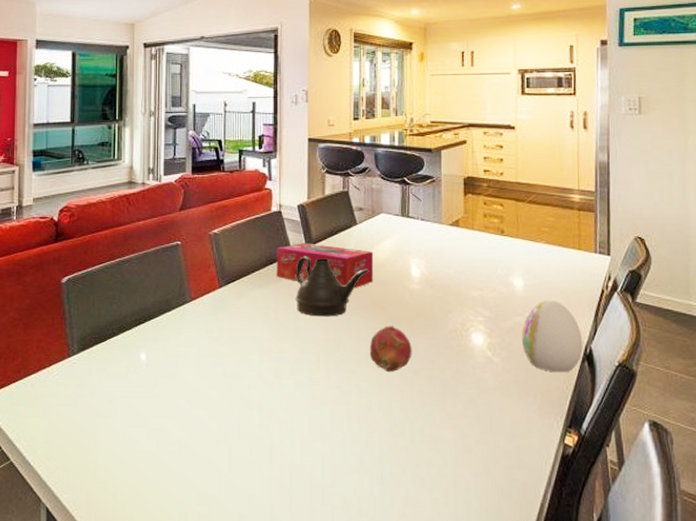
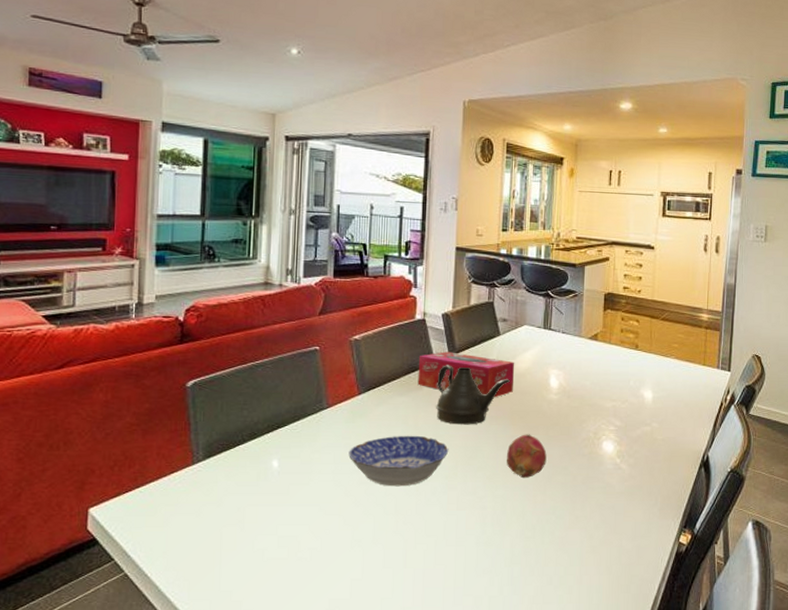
bowl: none [212,328,310,380] -> present [348,435,449,487]
decorative egg: present [521,299,583,373] -> none [647,410,702,478]

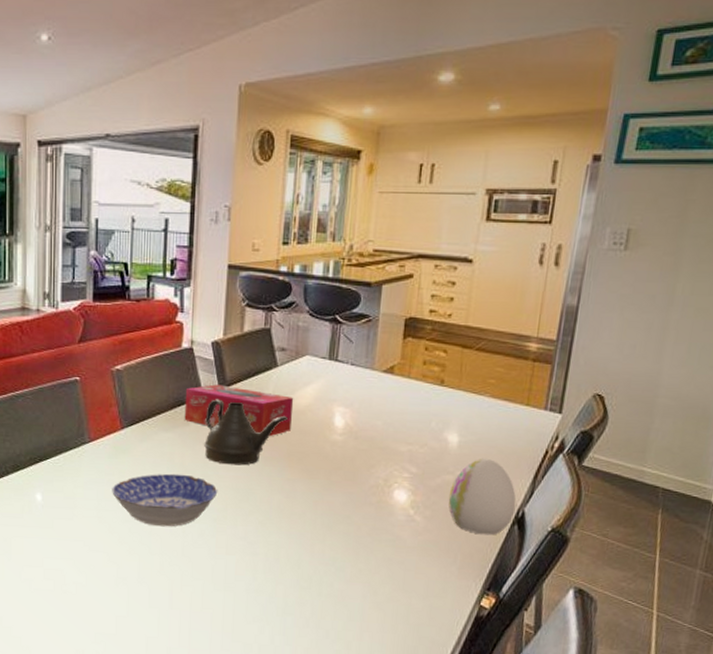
fruit: present [507,434,547,479] -> none [282,478,328,526]
decorative egg: none [647,410,702,478] -> present [448,458,517,536]

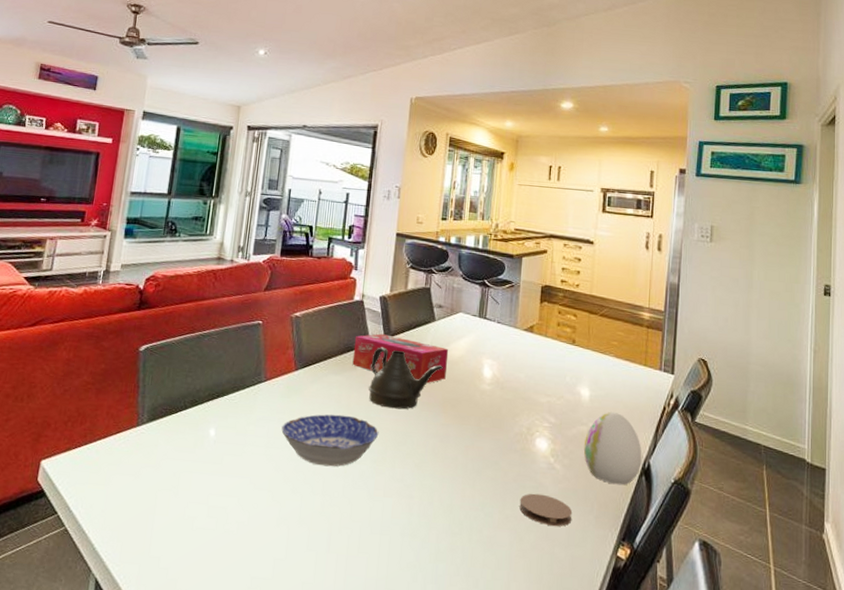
coaster: none [374,546,433,578] -> present [519,493,573,527]

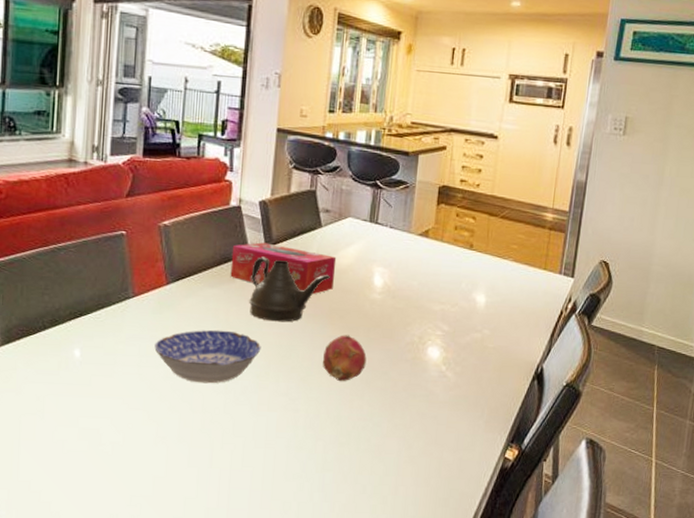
fruit: none [436,423,478,470] -> present [323,335,367,382]
coaster: present [519,493,573,527] -> none [409,401,463,432]
decorative egg: present [583,411,642,486] -> none [476,317,536,390]

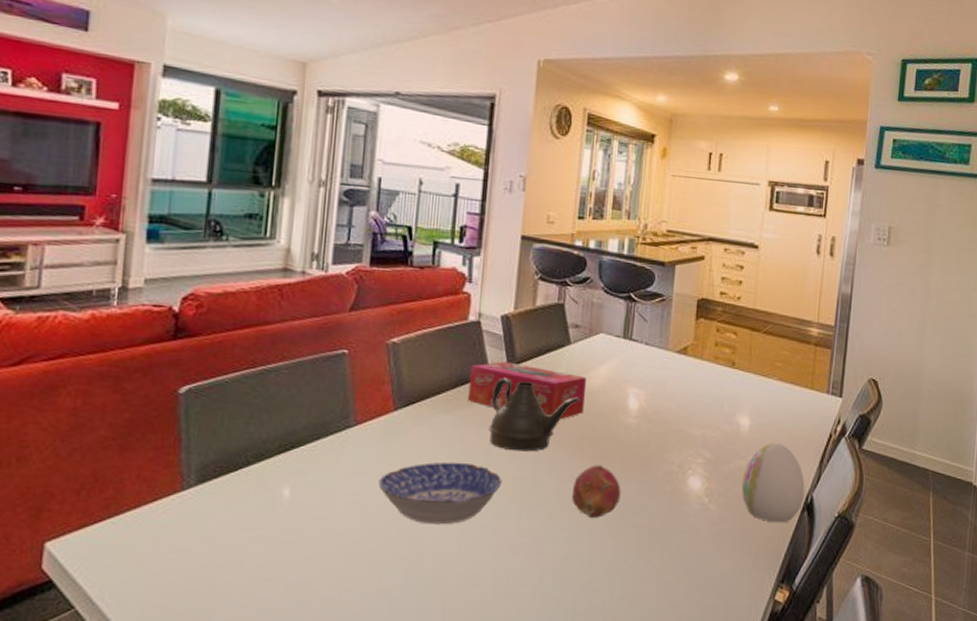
decorative egg: none [476,317,536,390] -> present [741,442,805,523]

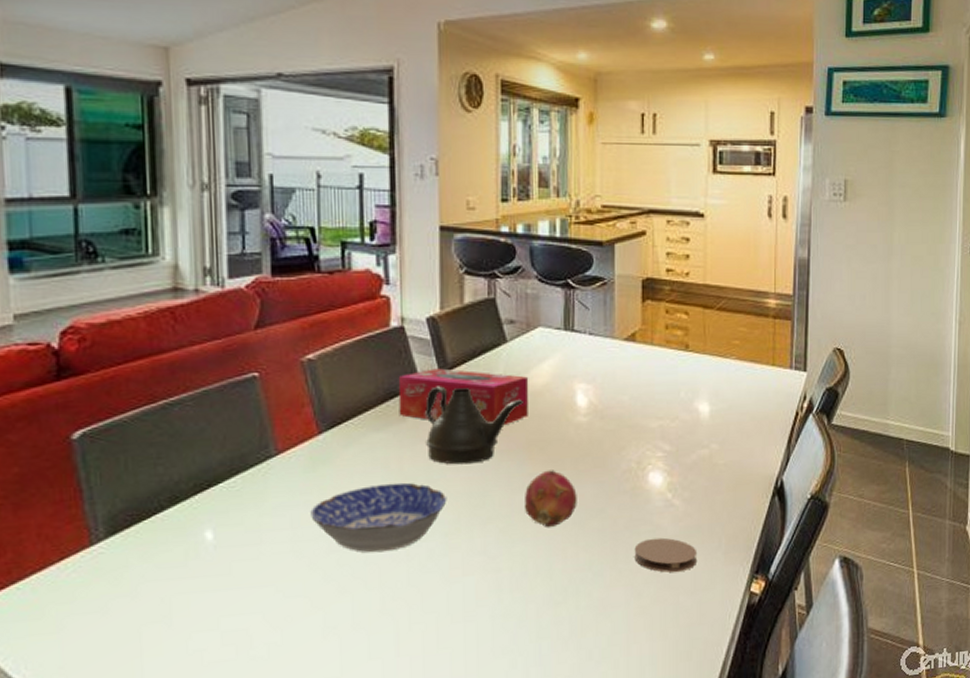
coaster: none [668,539,728,573] -> present [634,537,698,573]
decorative egg: present [741,442,805,523] -> none [706,426,774,512]

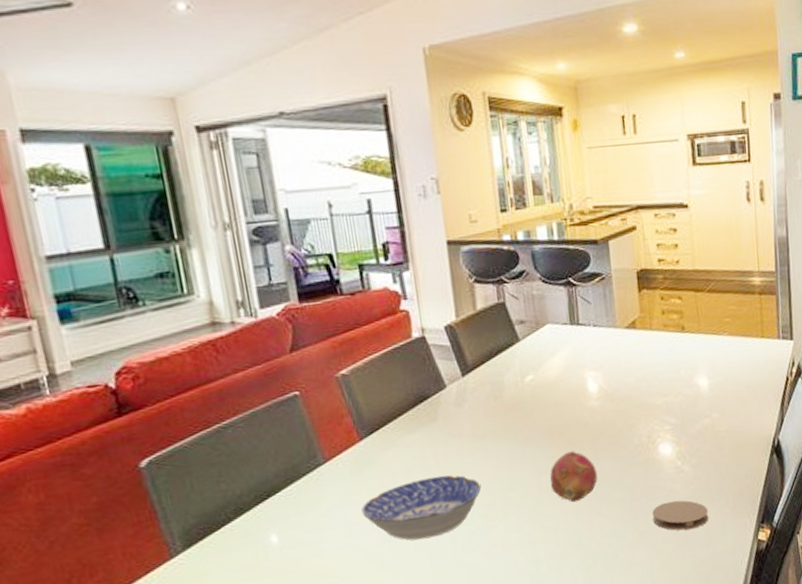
tissue box: present [398,368,529,424] -> none [425,370,546,419]
teapot: present [425,386,525,465] -> none [452,386,541,456]

